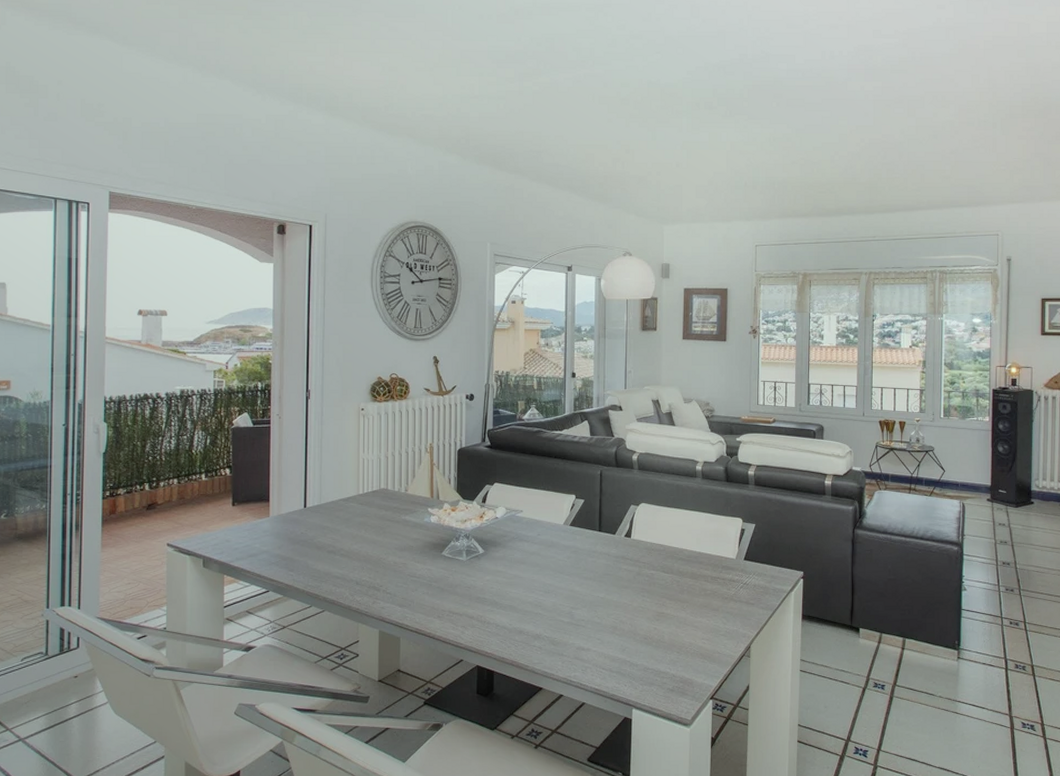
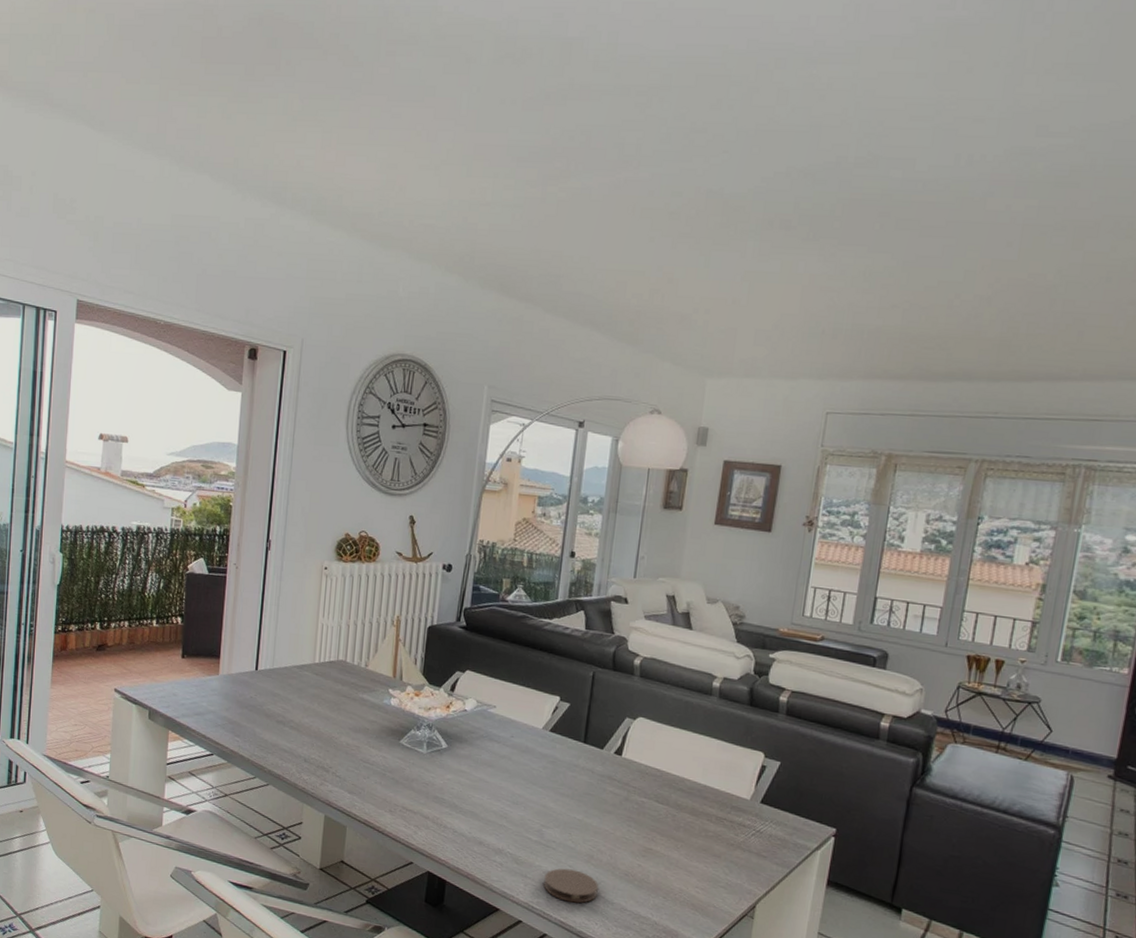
coaster: none [578,642,624,671] -> present [543,868,599,903]

